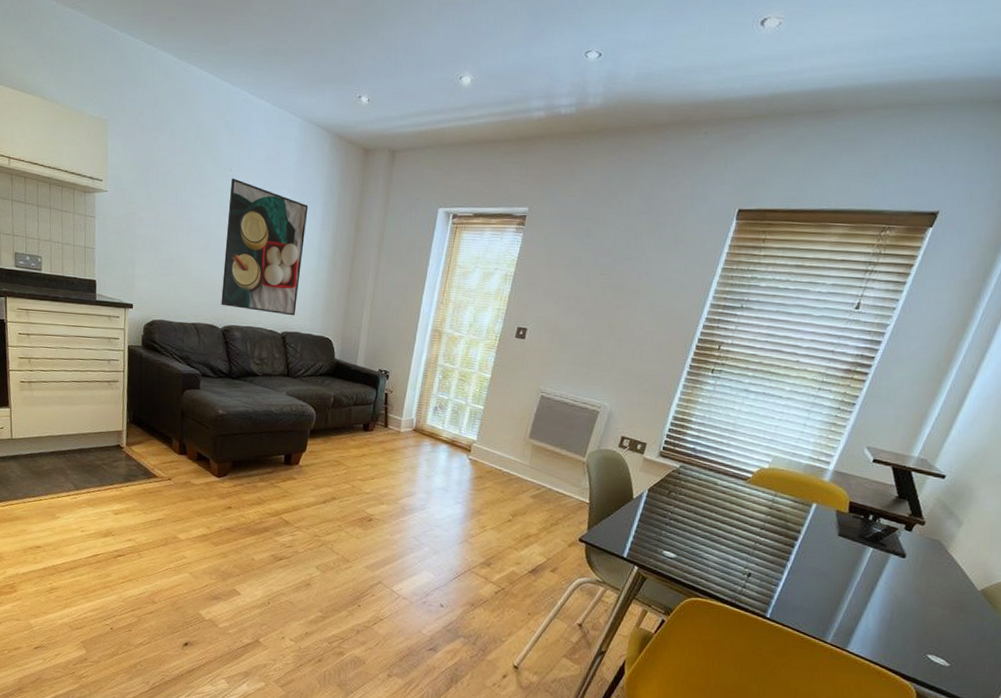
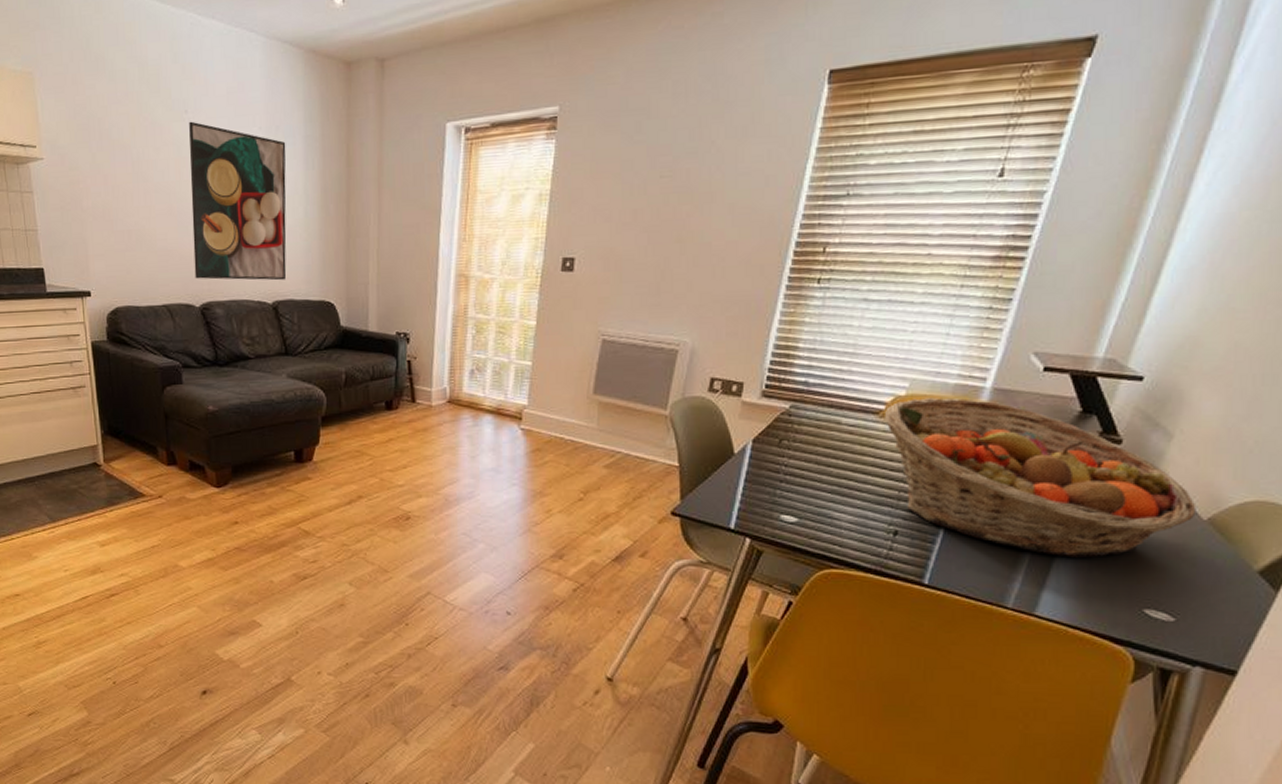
fruit basket: none [751,471,974,610] -> present [885,397,1197,557]

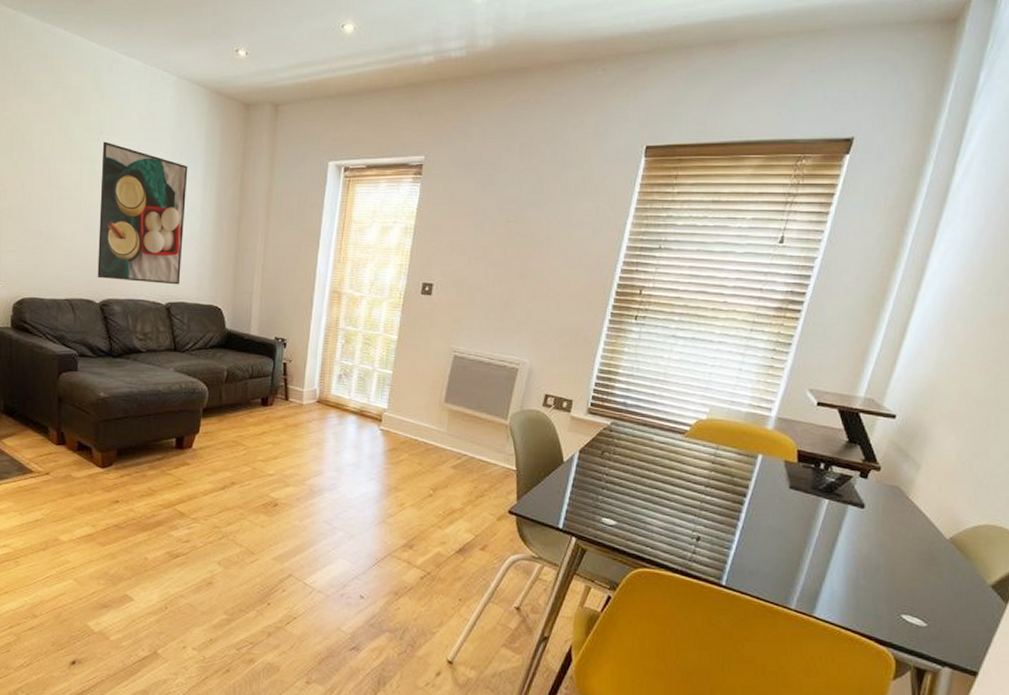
fruit basket: present [885,397,1197,557] -> none [690,422,941,567]

